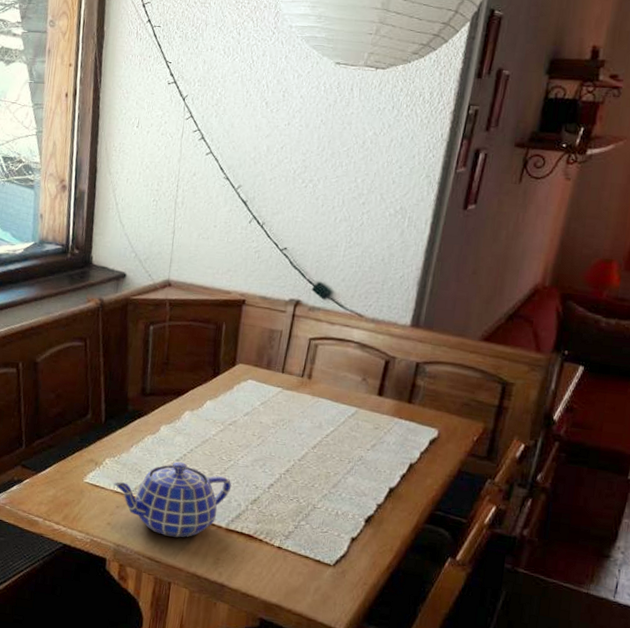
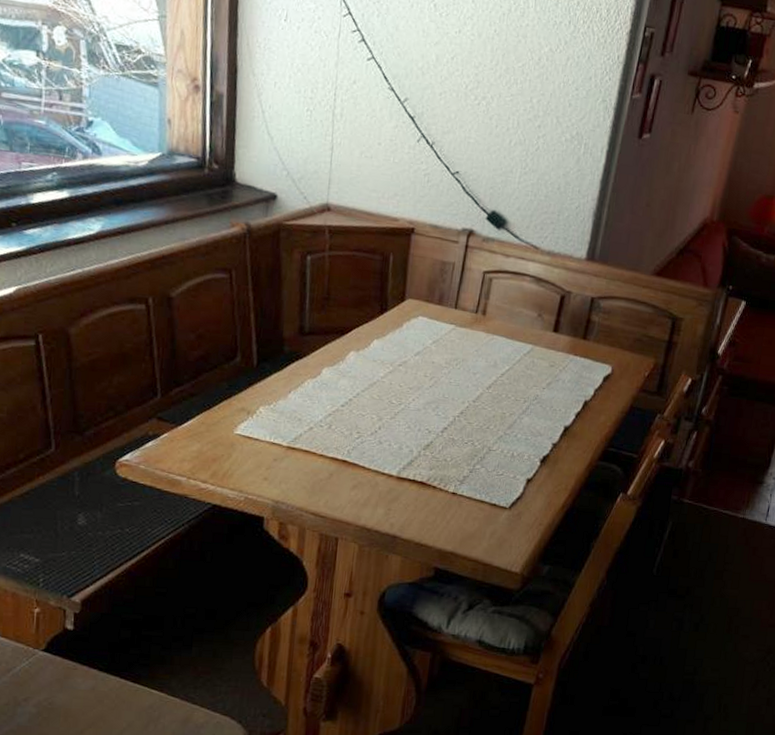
teapot: present [113,462,232,538] -> none [270,407,403,489]

